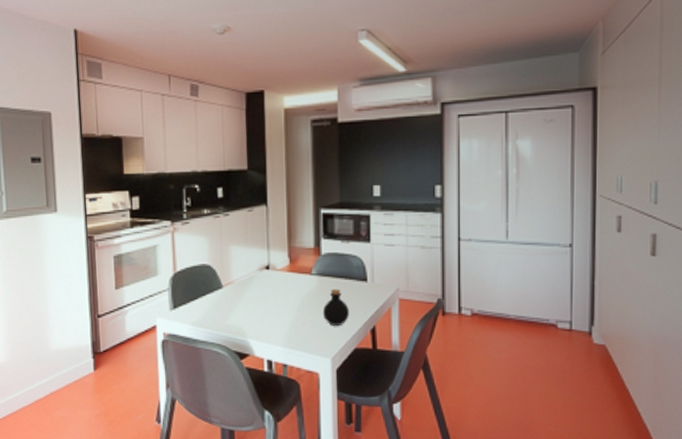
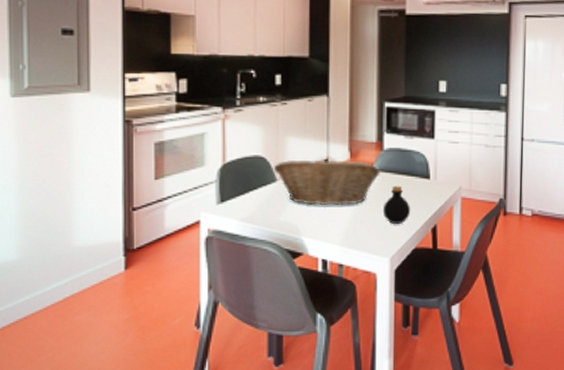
fruit basket: none [219,265,319,310] -> present [273,159,380,206]

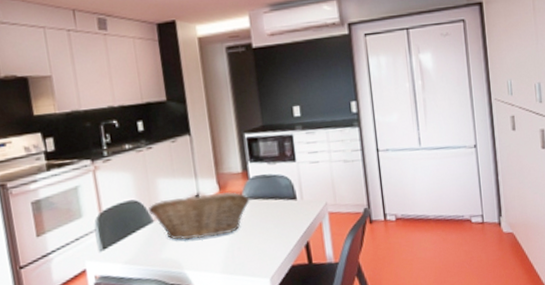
bottle: present [382,185,411,224] -> none [256,209,284,246]

